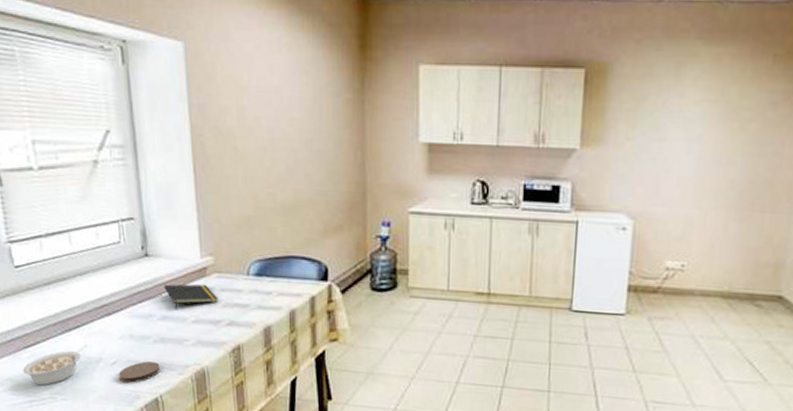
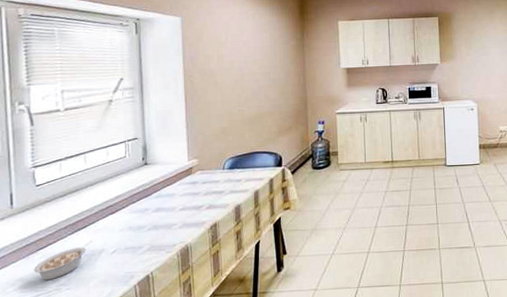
coaster: present [118,361,160,383] -> none [117,246,152,266]
notepad: present [163,284,219,311] -> none [158,180,201,203]

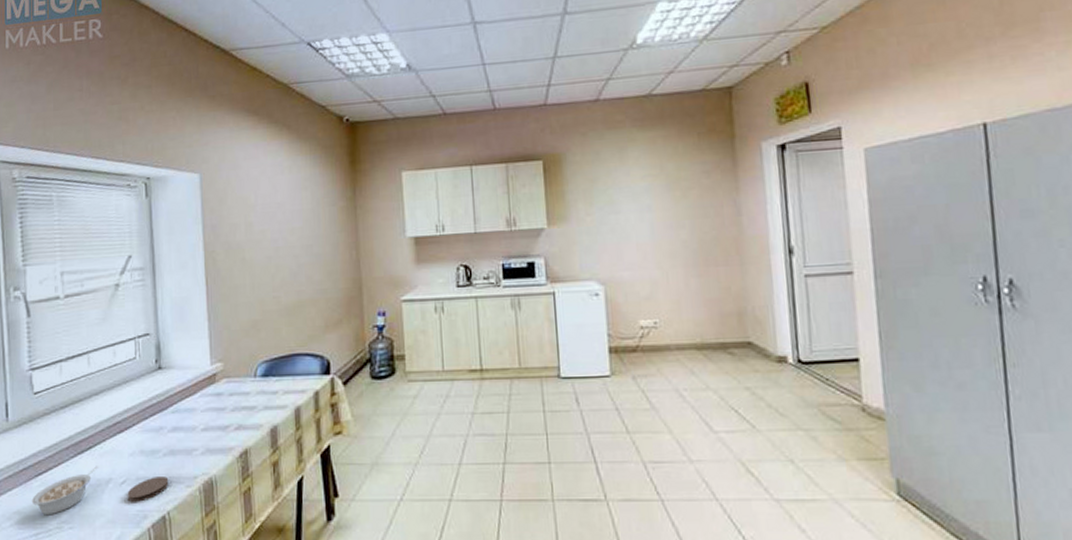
coaster: none [117,246,152,266] -> present [127,477,169,502]

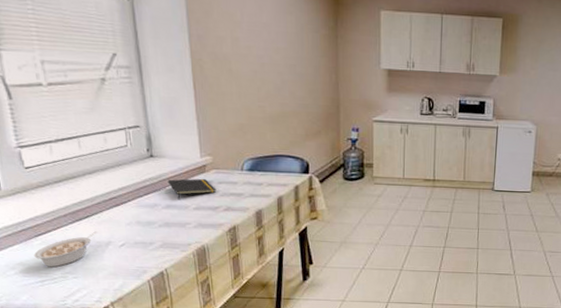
coaster: present [127,477,169,502] -> none [126,242,165,261]
notepad: none [175,390,227,420] -> present [167,178,217,200]

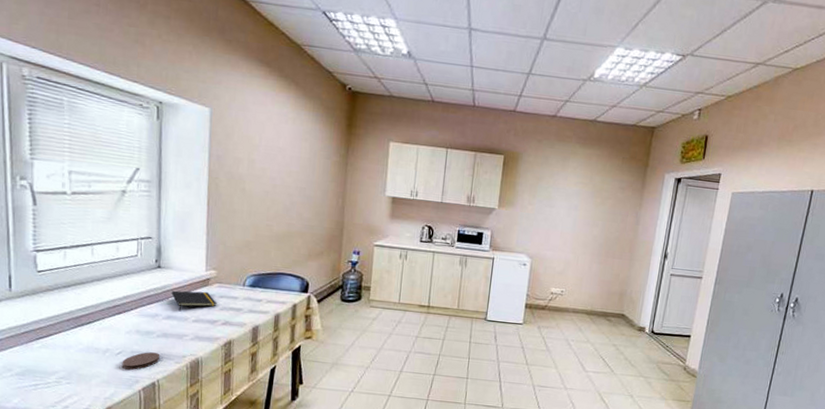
legume: present [33,231,97,268] -> none [32,337,96,372]
coaster: none [126,242,165,261] -> present [121,352,160,370]

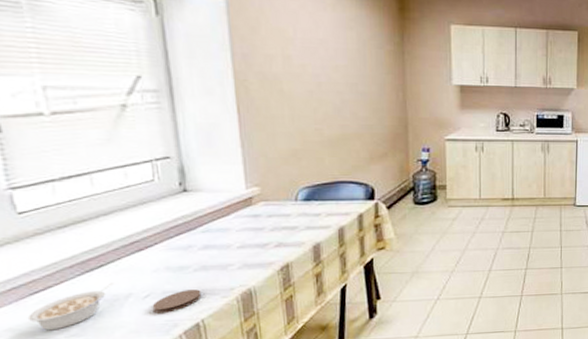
legume: none [32,337,96,372] -> present [27,282,114,331]
notepad: present [171,290,217,312] -> none [205,212,266,239]

